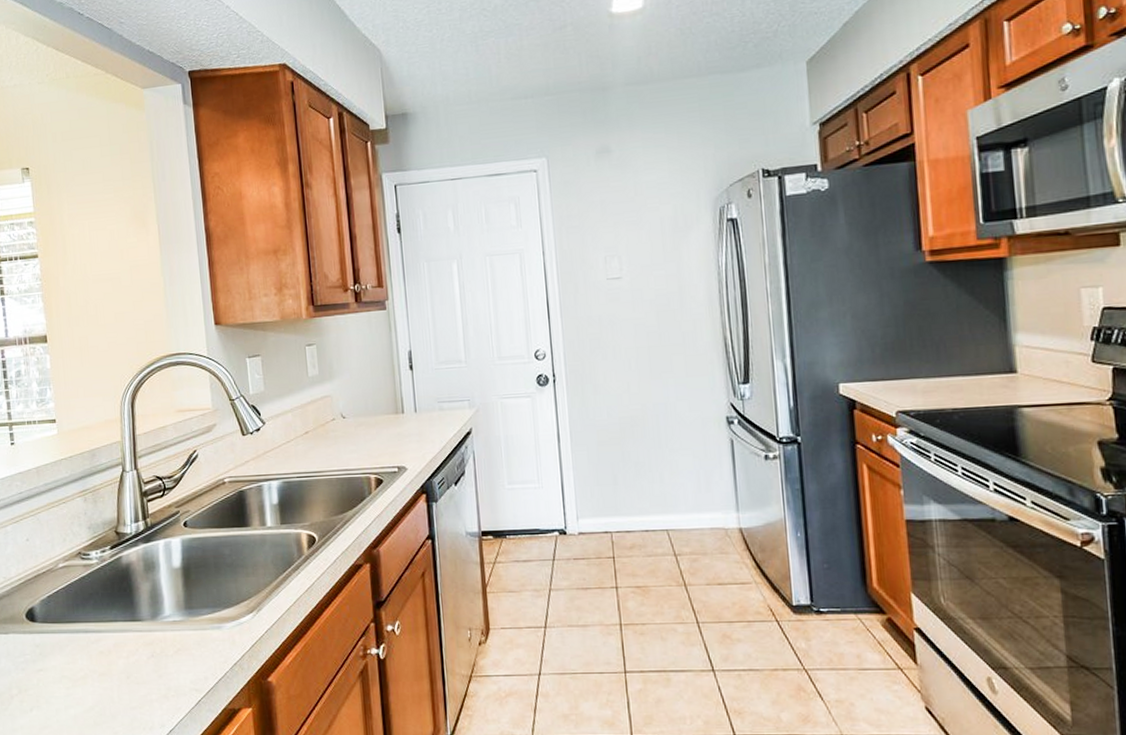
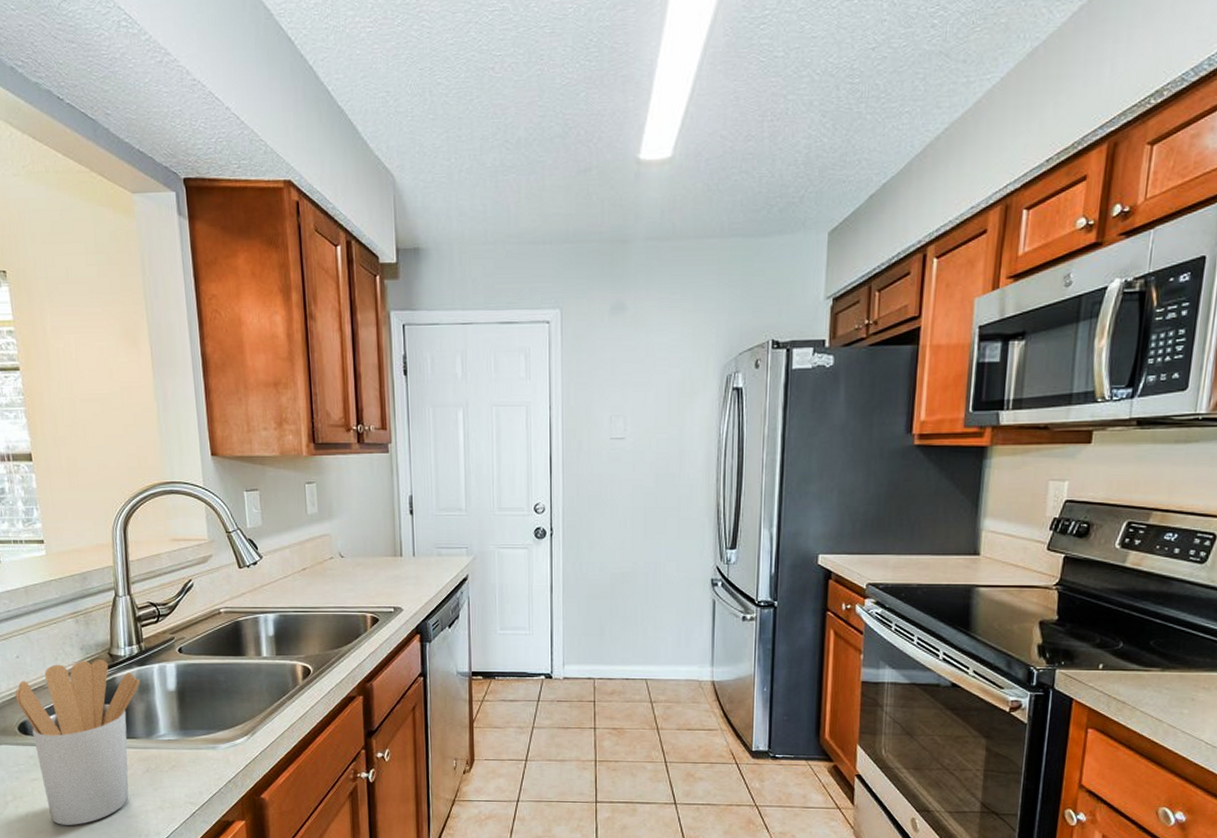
utensil holder: none [24,538,146,720] -> present [15,660,140,825]

